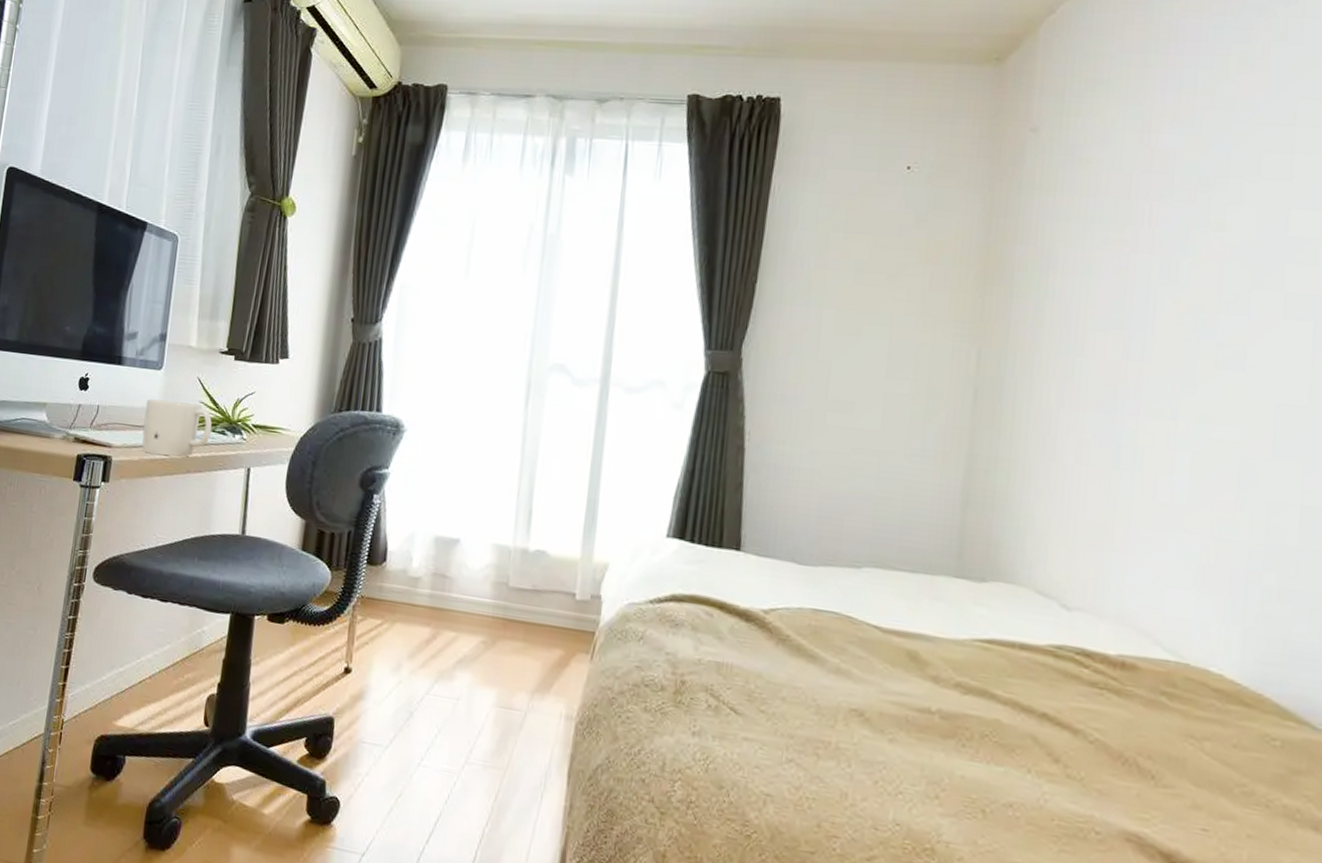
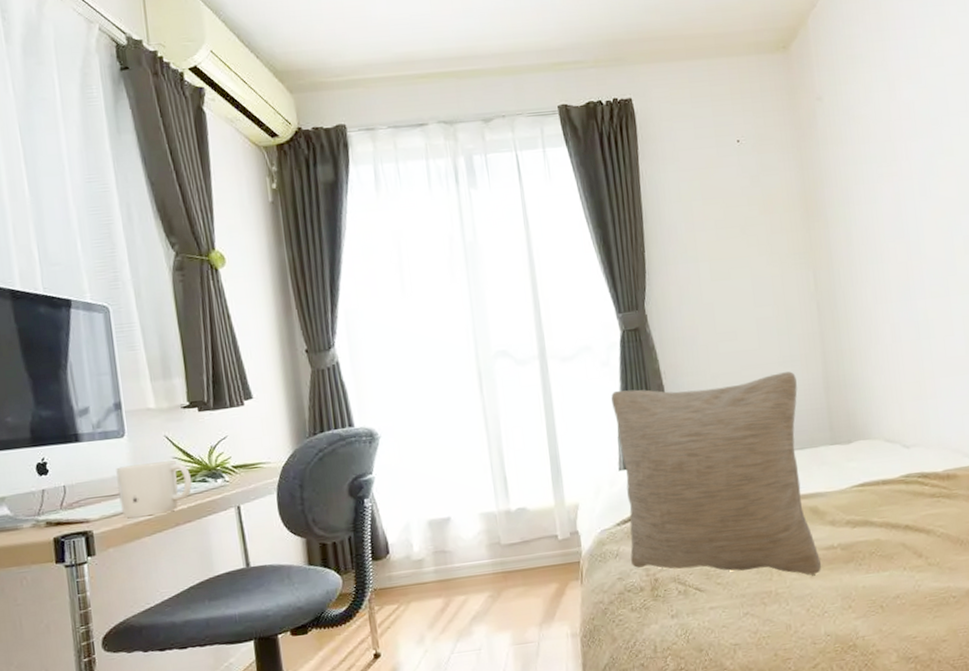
pillow: none [657,441,924,740] -> present [611,371,821,575]

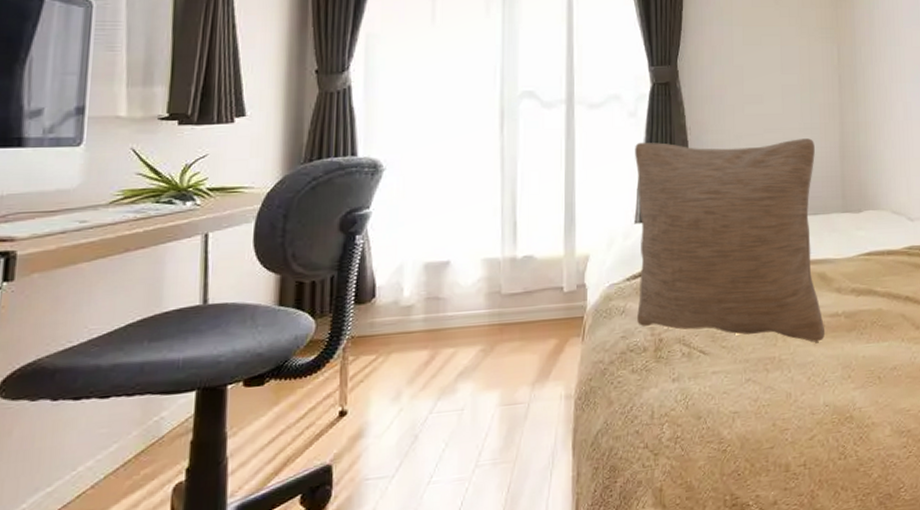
mug: present [116,460,192,519] -> none [58,177,156,240]

